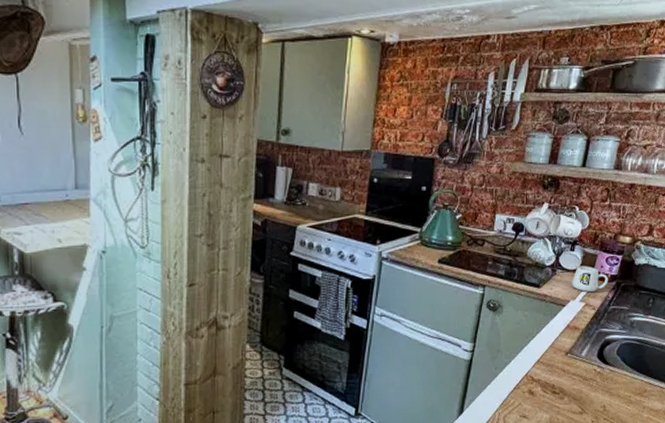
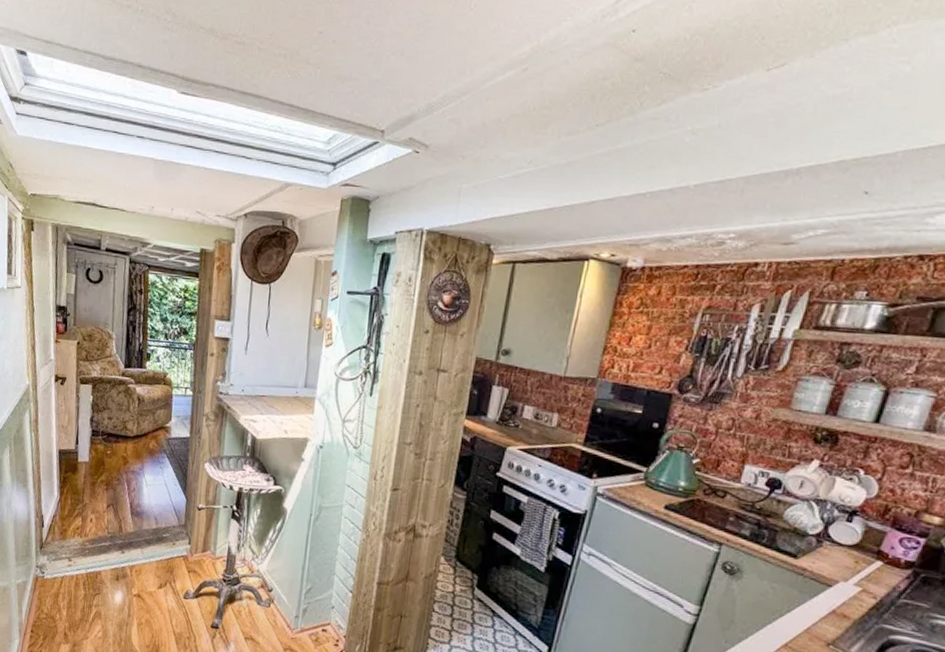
mug: present [572,266,609,292] -> none [844,541,902,577]

